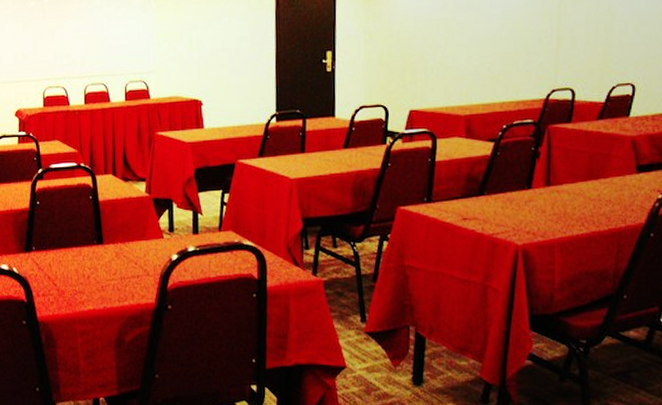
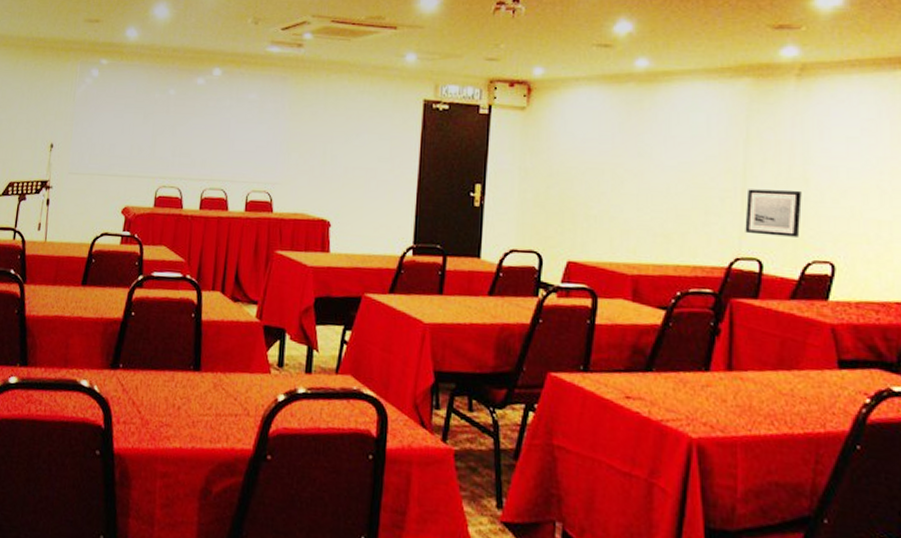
wall art: none [560,25,608,67] -> present [745,189,802,237]

